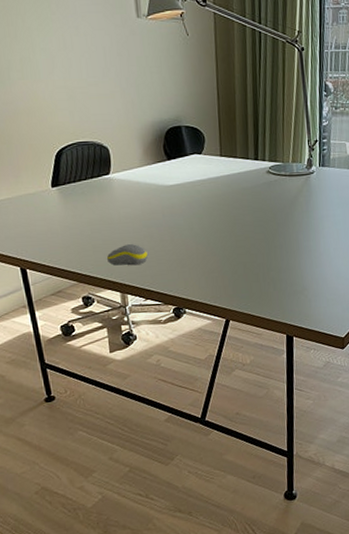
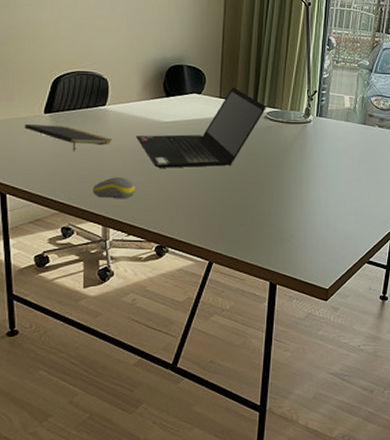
notepad: none [34,198,120,223] -> present [24,123,112,152]
laptop computer: none [142,144,269,232] -> present [135,87,267,168]

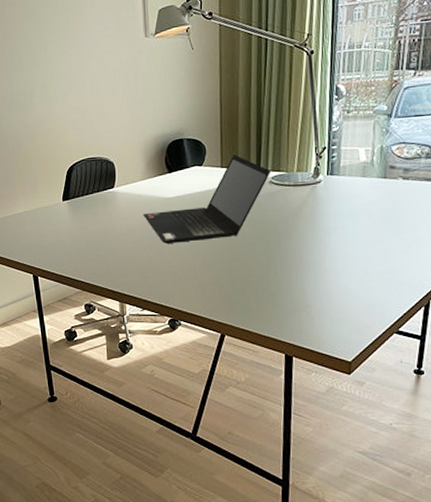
notepad: present [24,123,112,152] -> none [47,210,122,234]
computer mouse: present [93,177,135,199] -> none [109,255,146,276]

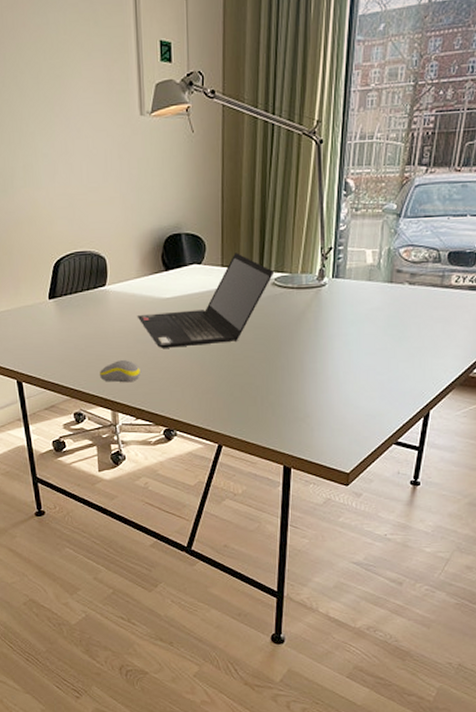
computer mouse: none [109,255,146,276] -> present [100,360,140,383]

